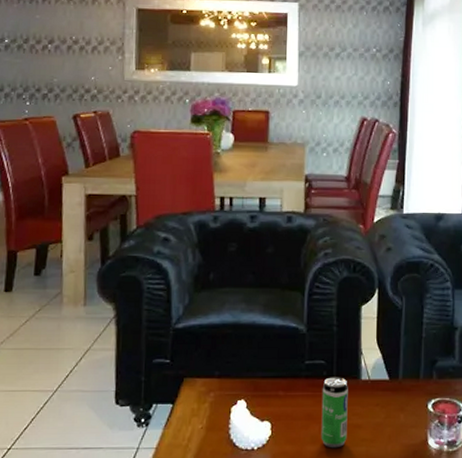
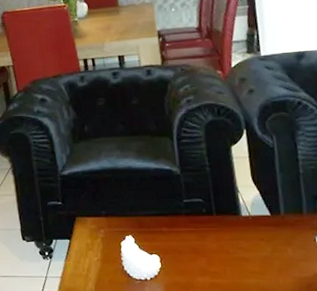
beverage can: present [321,377,348,448] -> none [203,213,236,280]

